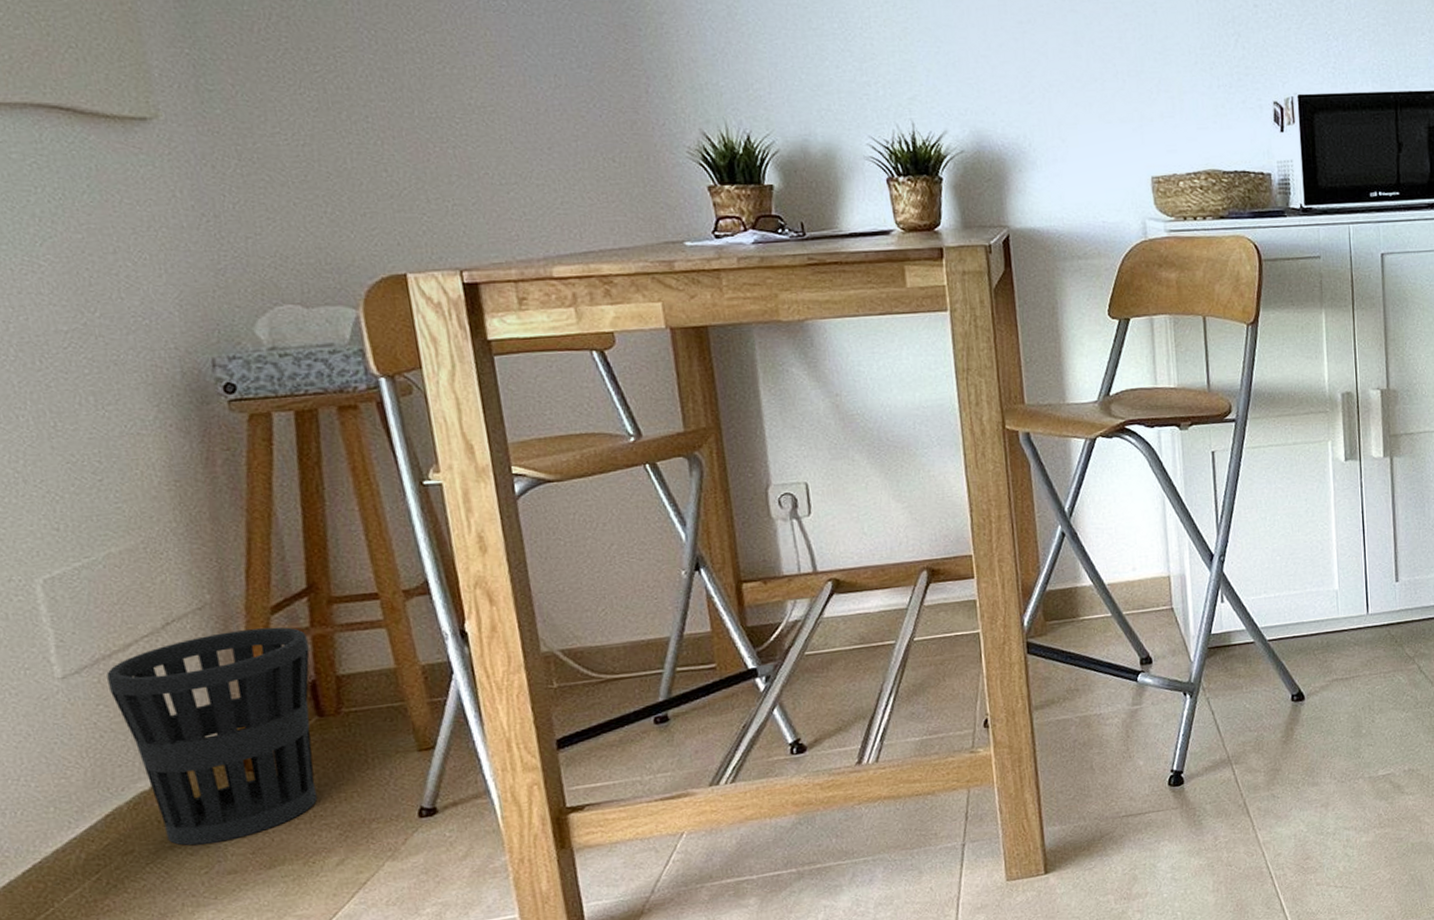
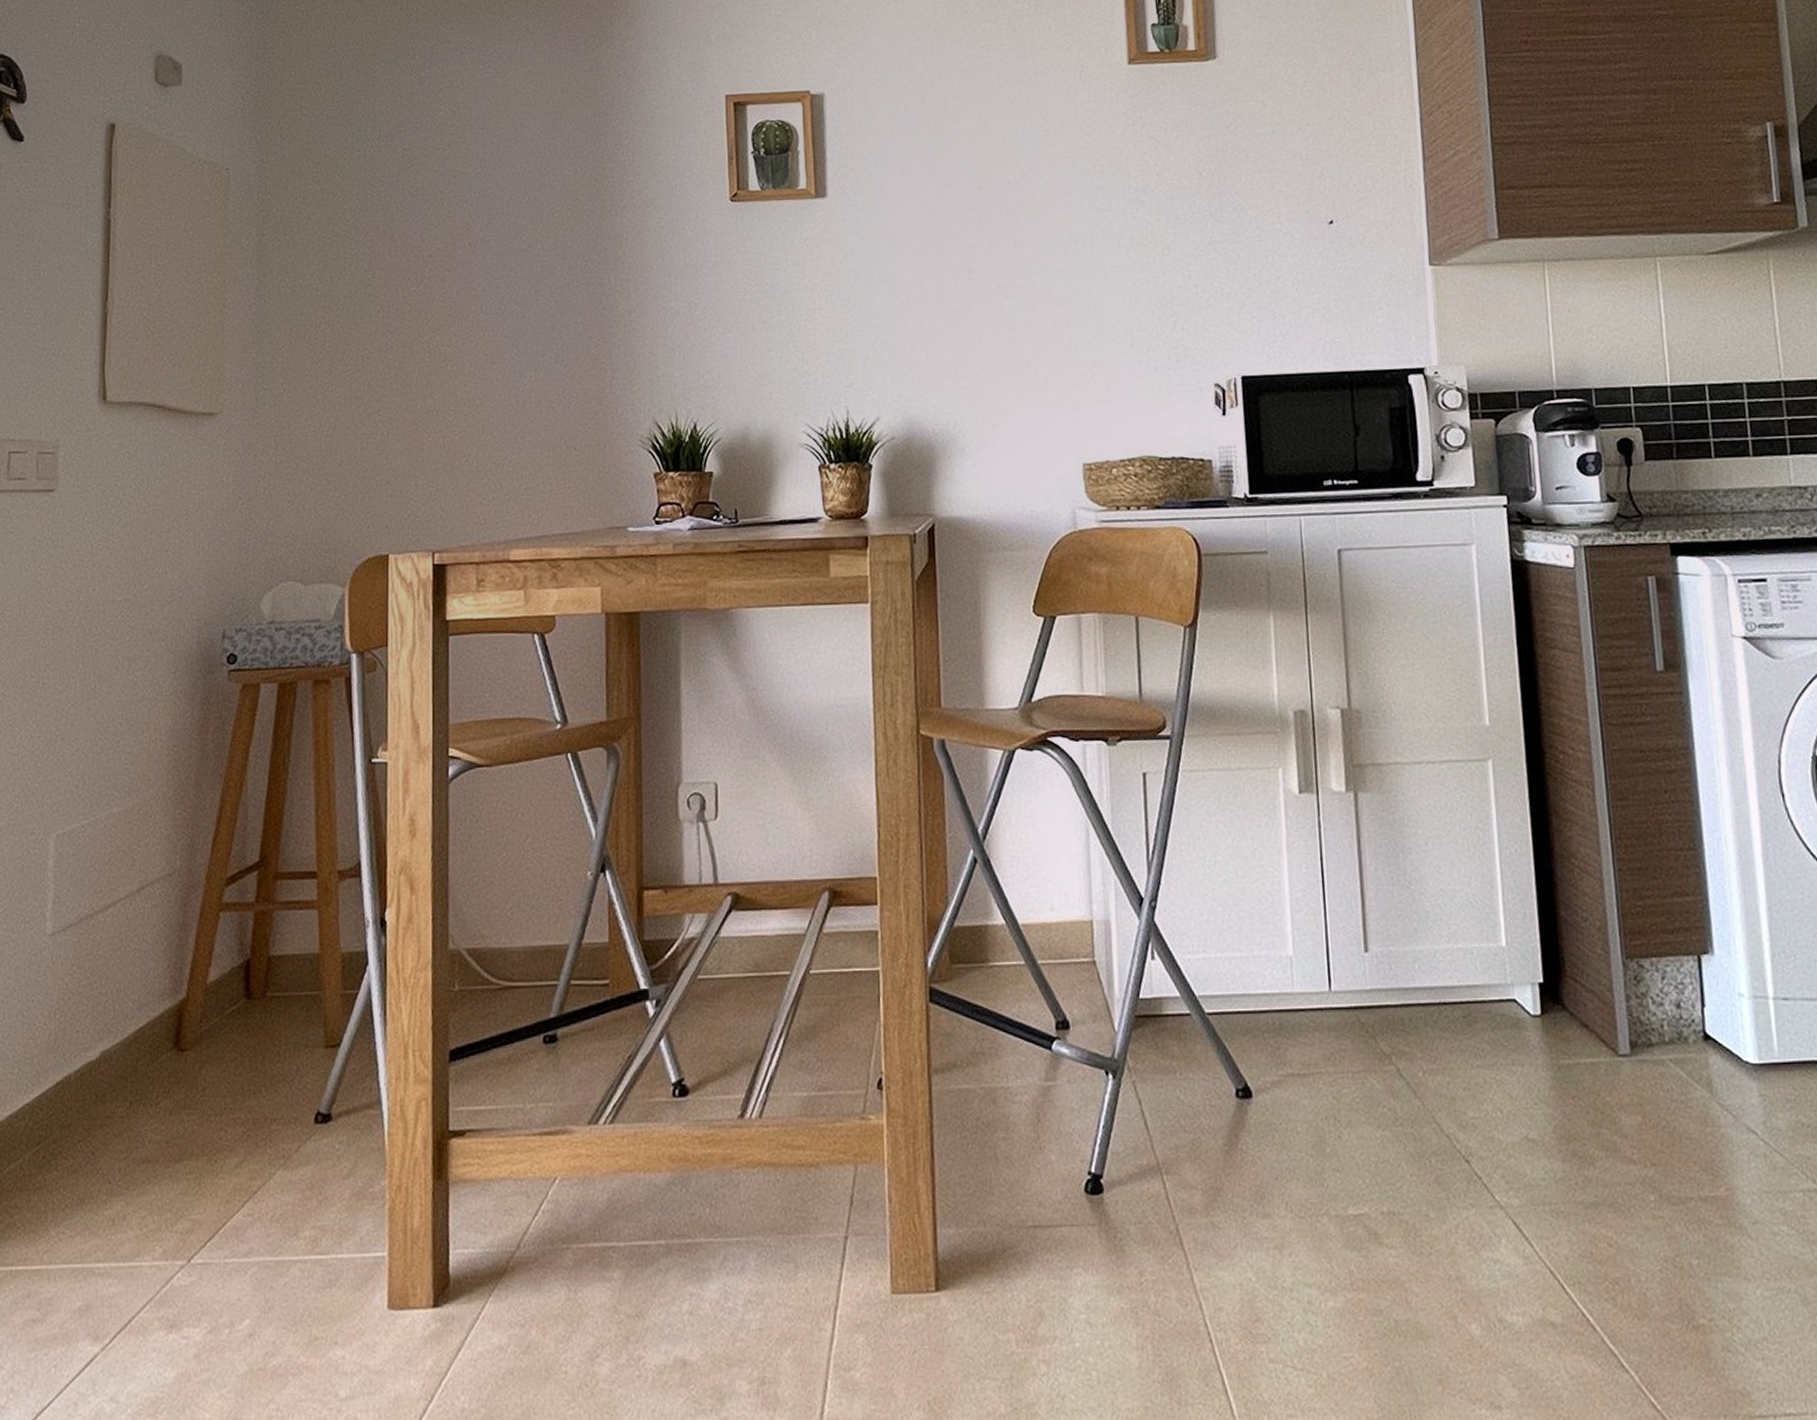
wastebasket: present [106,627,318,846] -> none [85,899,250,1126]

